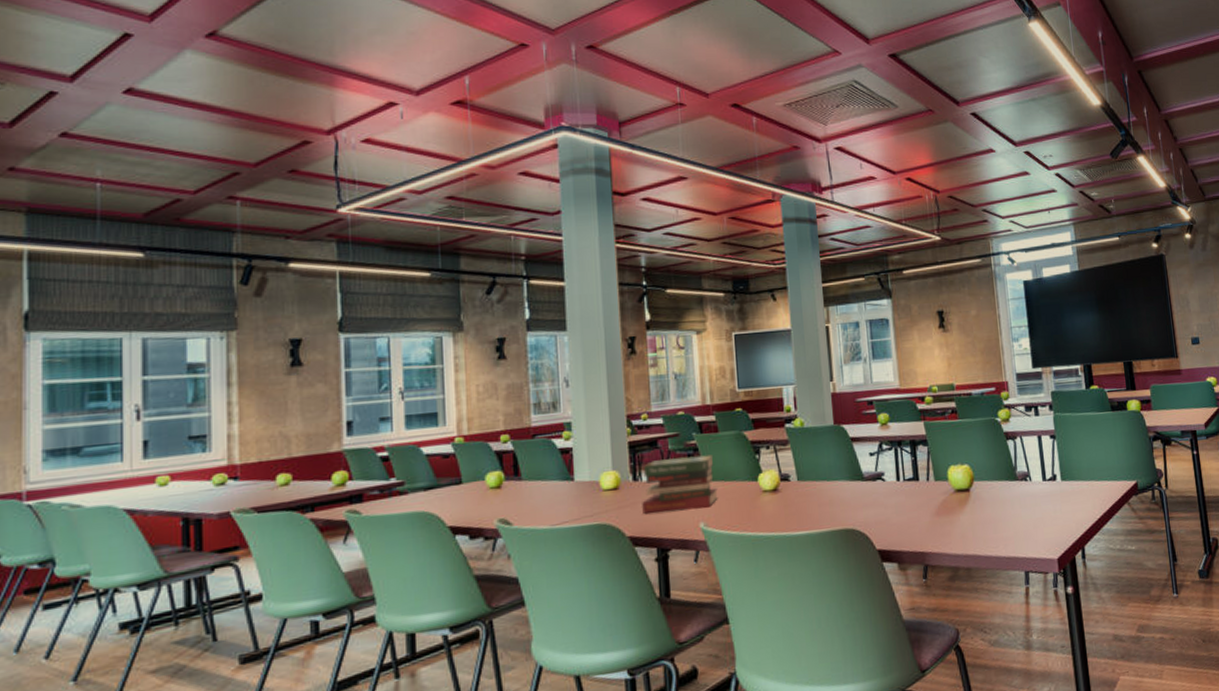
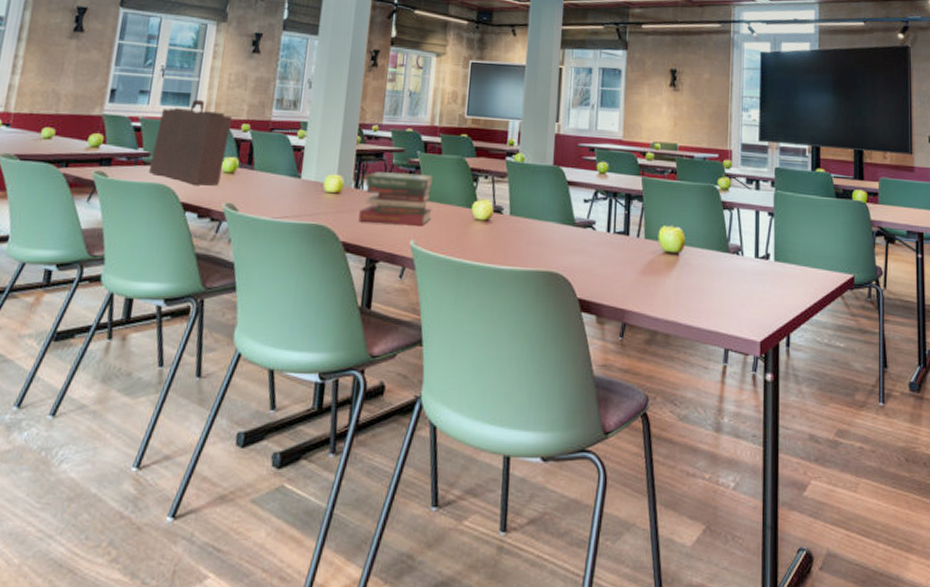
briefcase: none [406,417,489,507] -> present [148,99,233,186]

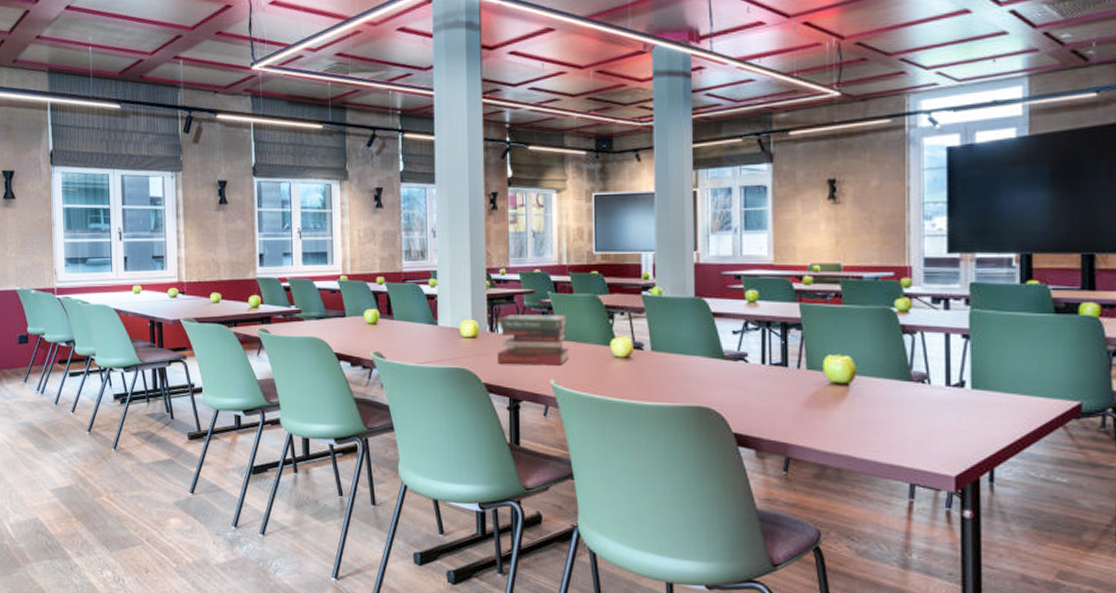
briefcase: present [148,99,233,186] -> none [302,257,368,336]

